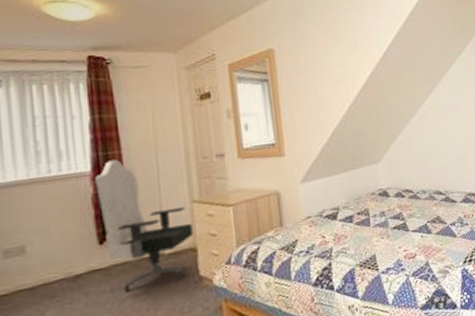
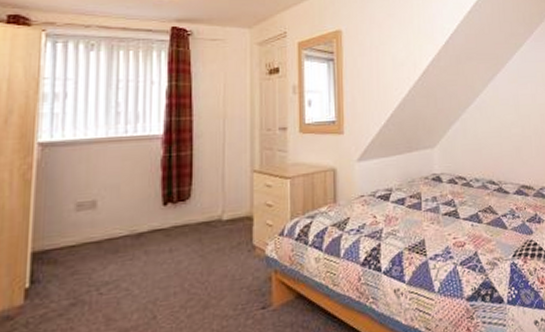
office chair: present [95,160,193,292] -> none [166,125,251,254]

